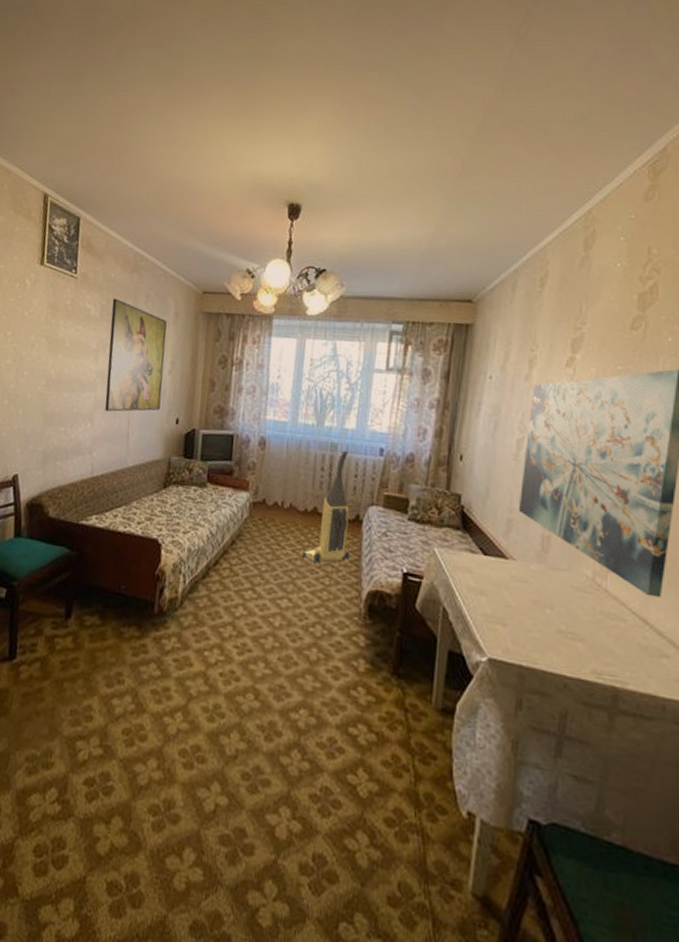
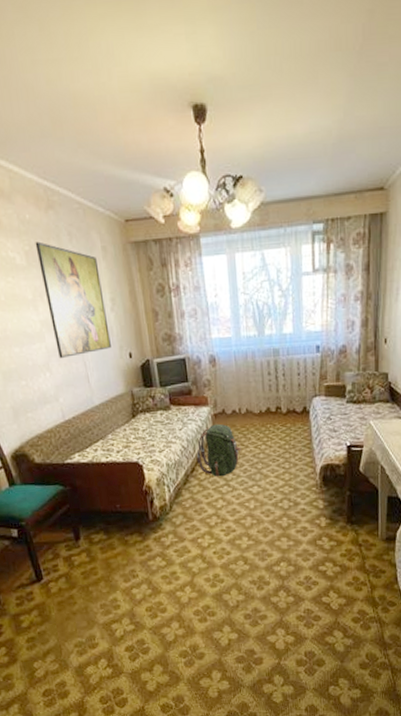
backpack: none [222,513,276,579] -> present [196,423,241,477]
vacuum cleaner: present [302,450,350,564] -> none [263,353,303,454]

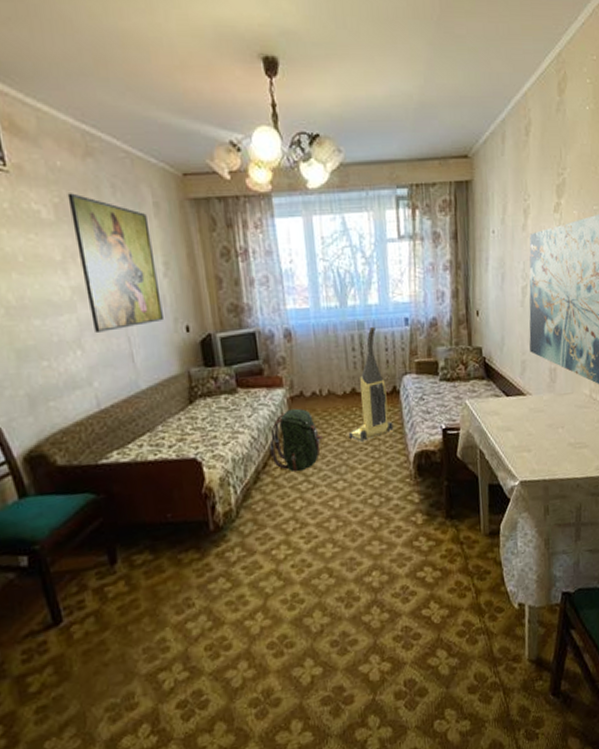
vacuum cleaner: none [263,353,303,454] -> present [348,326,394,442]

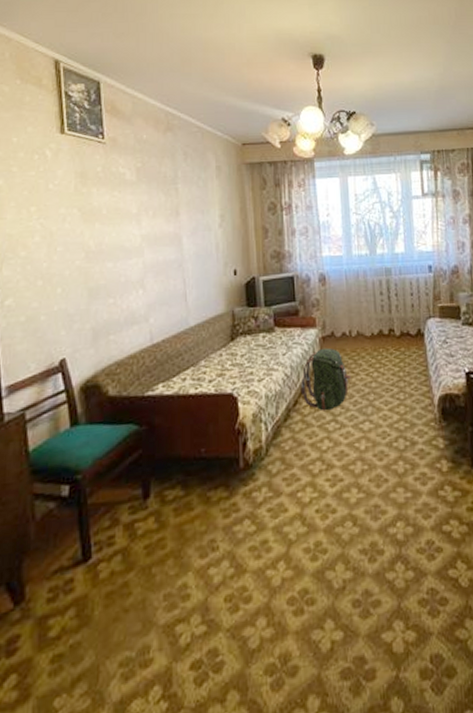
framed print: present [67,193,163,332] -> none [148,159,215,274]
vacuum cleaner: present [348,326,394,442] -> none [375,272,419,383]

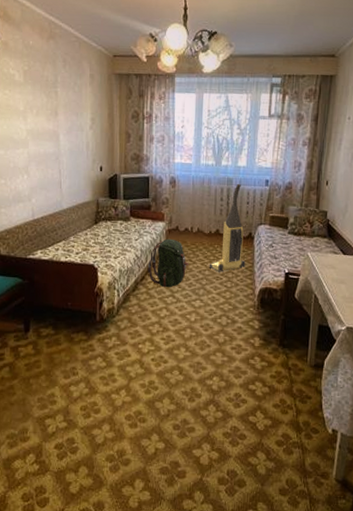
vacuum cleaner: none [375,272,419,383] -> present [209,183,246,272]

